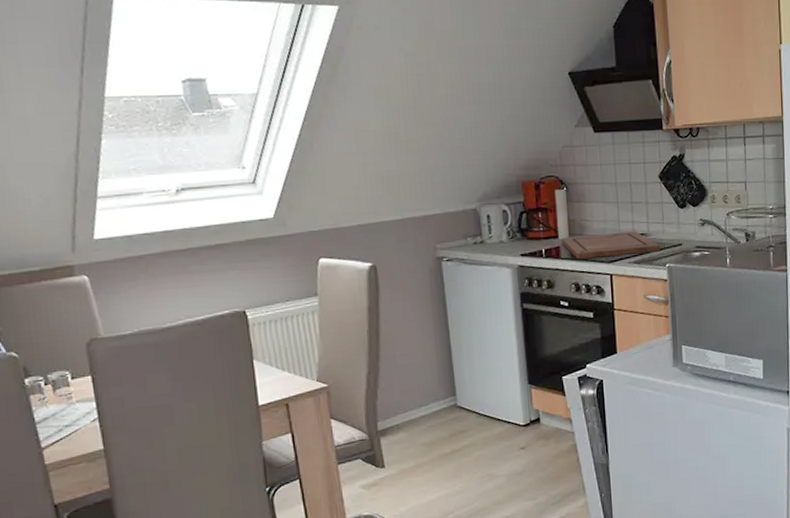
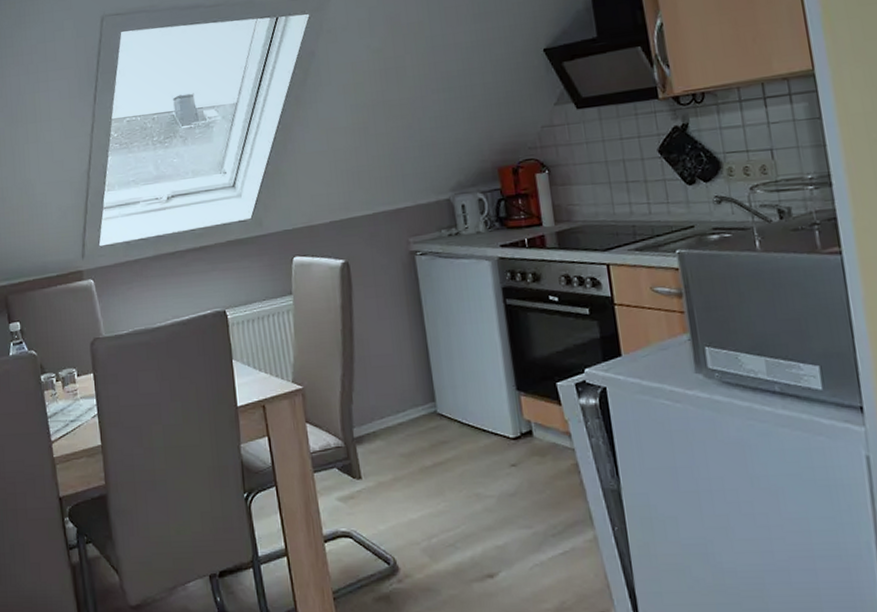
cutting board: present [561,231,661,260] -> none [546,214,667,249]

